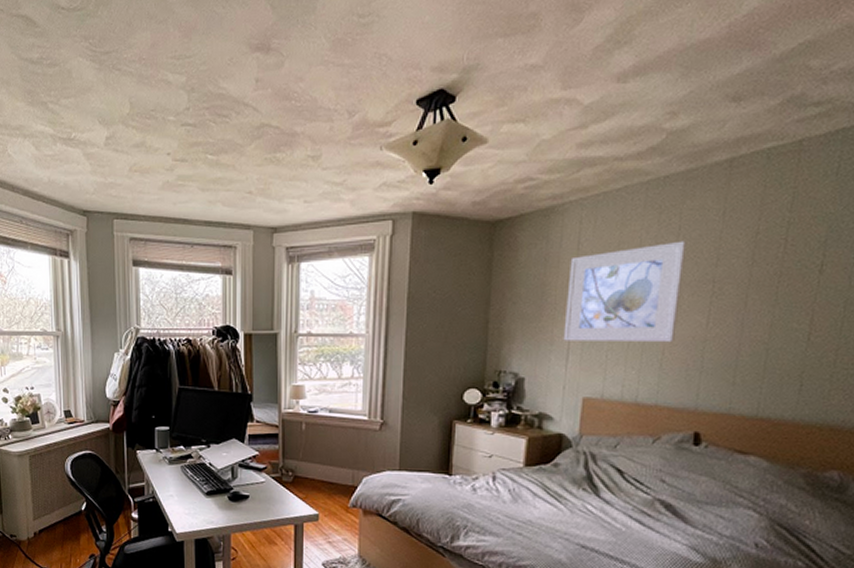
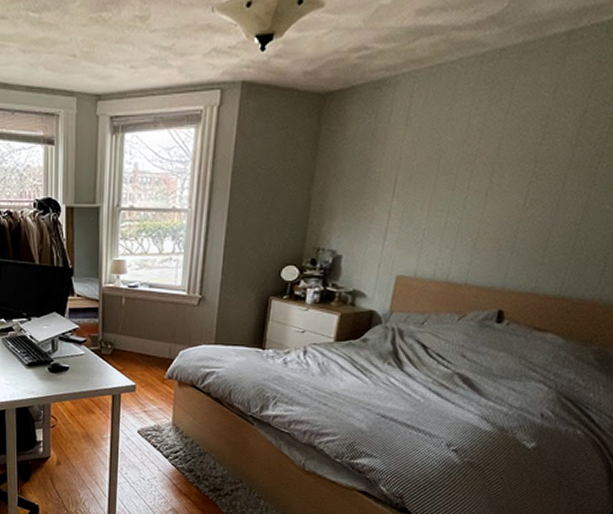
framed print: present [563,240,687,343] -> none [383,118,515,223]

